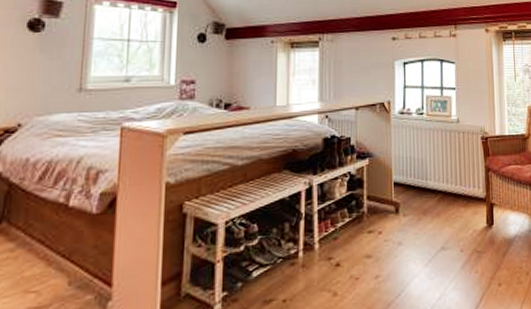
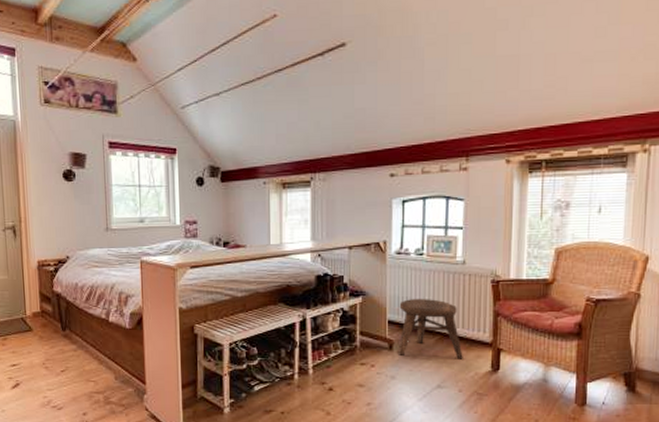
stool: none [403,157,463,219] -> present [397,299,463,359]

